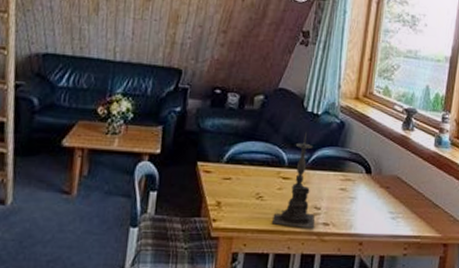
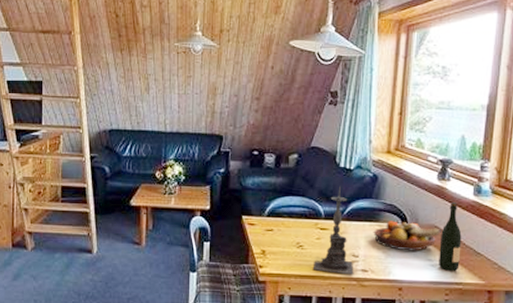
fruit bowl: none [337,170,403,203] -> present [373,221,441,251]
wine bottle: none [399,153,422,225] -> present [439,203,462,272]

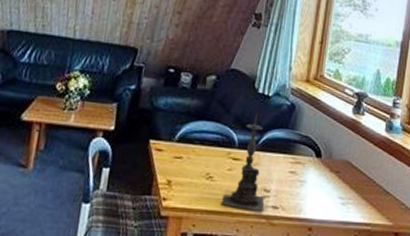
fruit bowl: present [373,221,441,251] -> none [286,153,353,188]
wine bottle: present [439,203,462,272] -> none [349,138,373,212]

